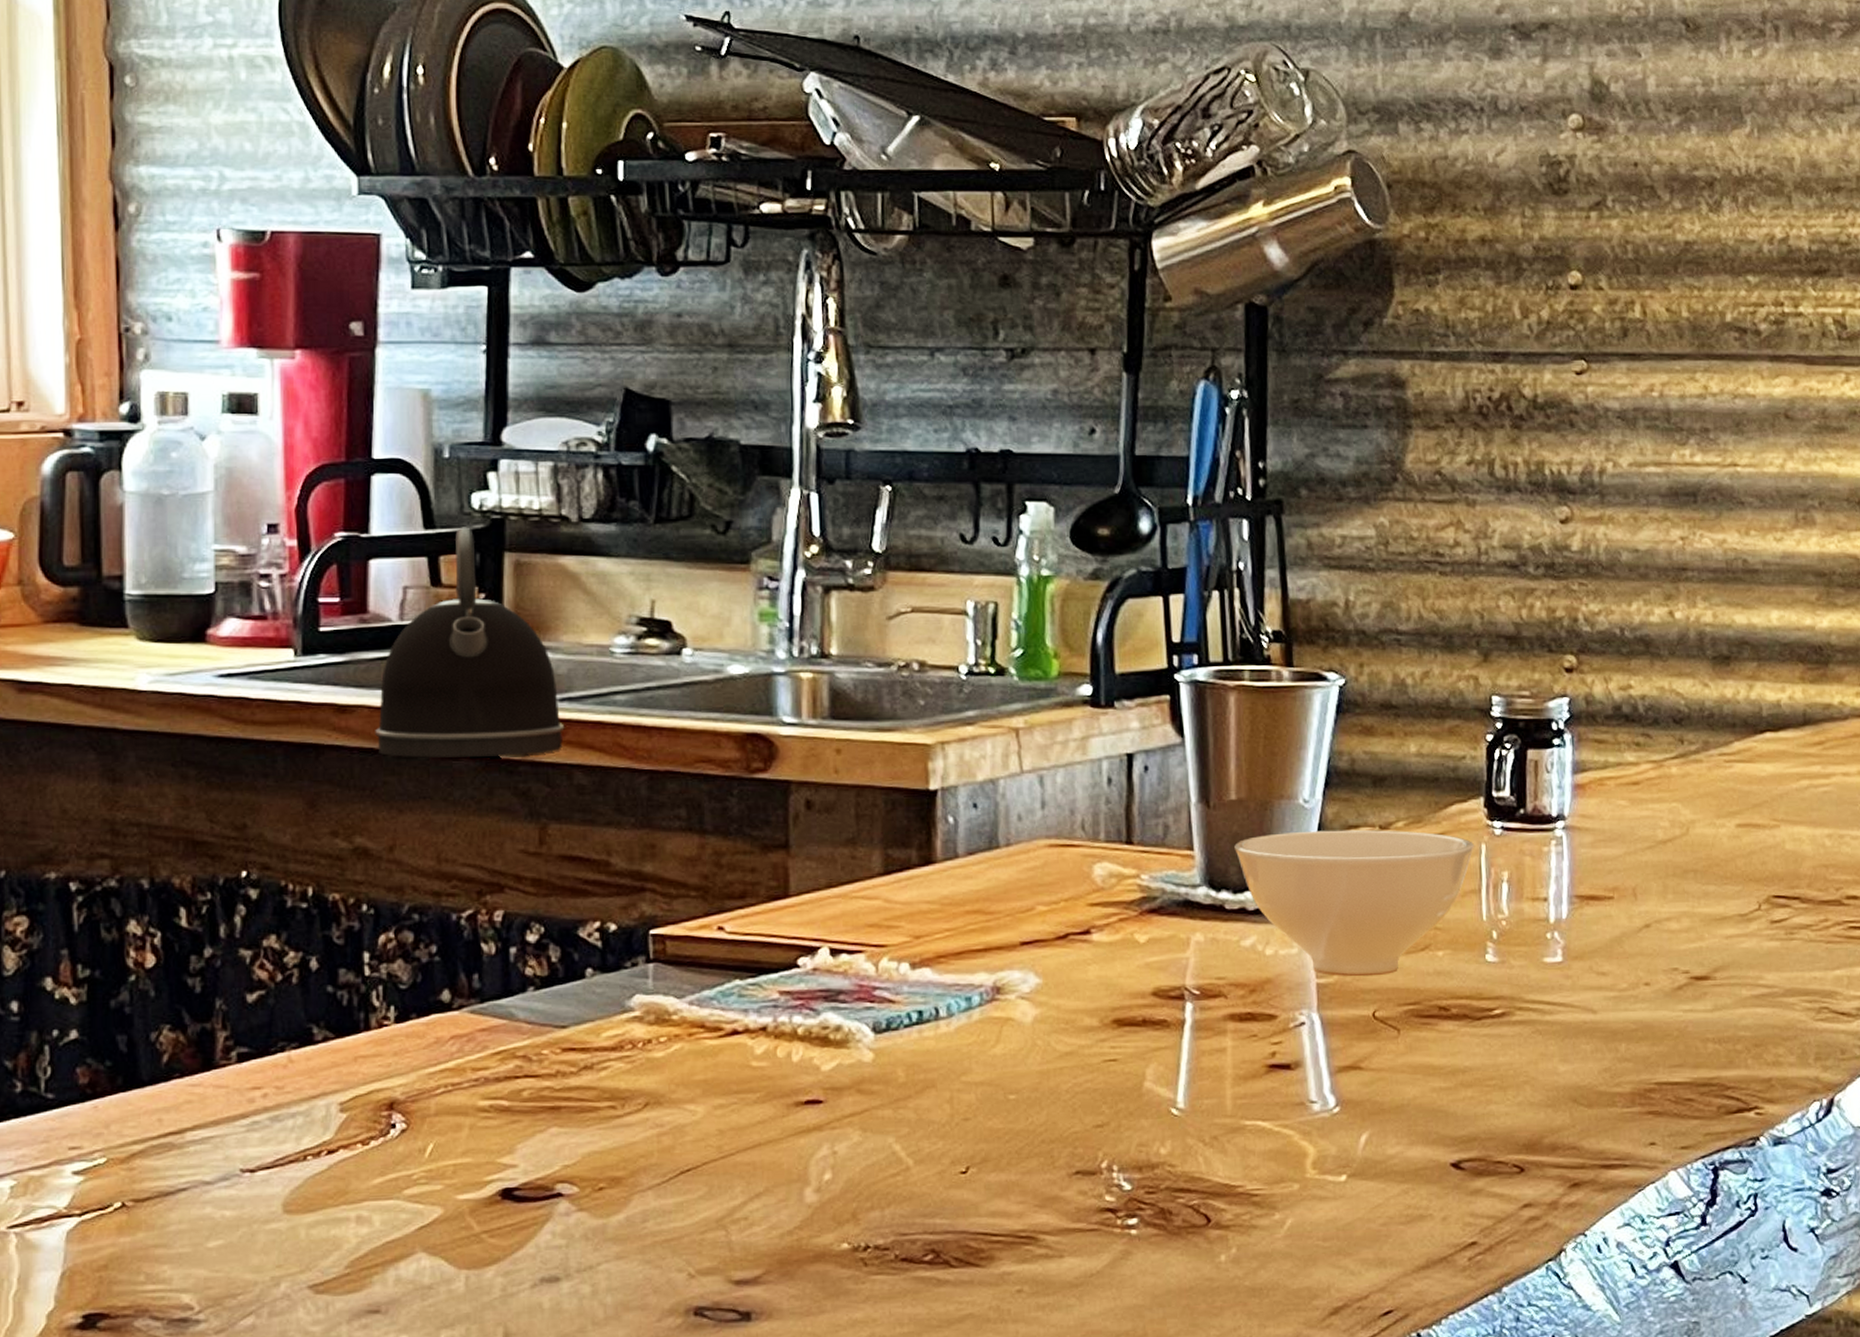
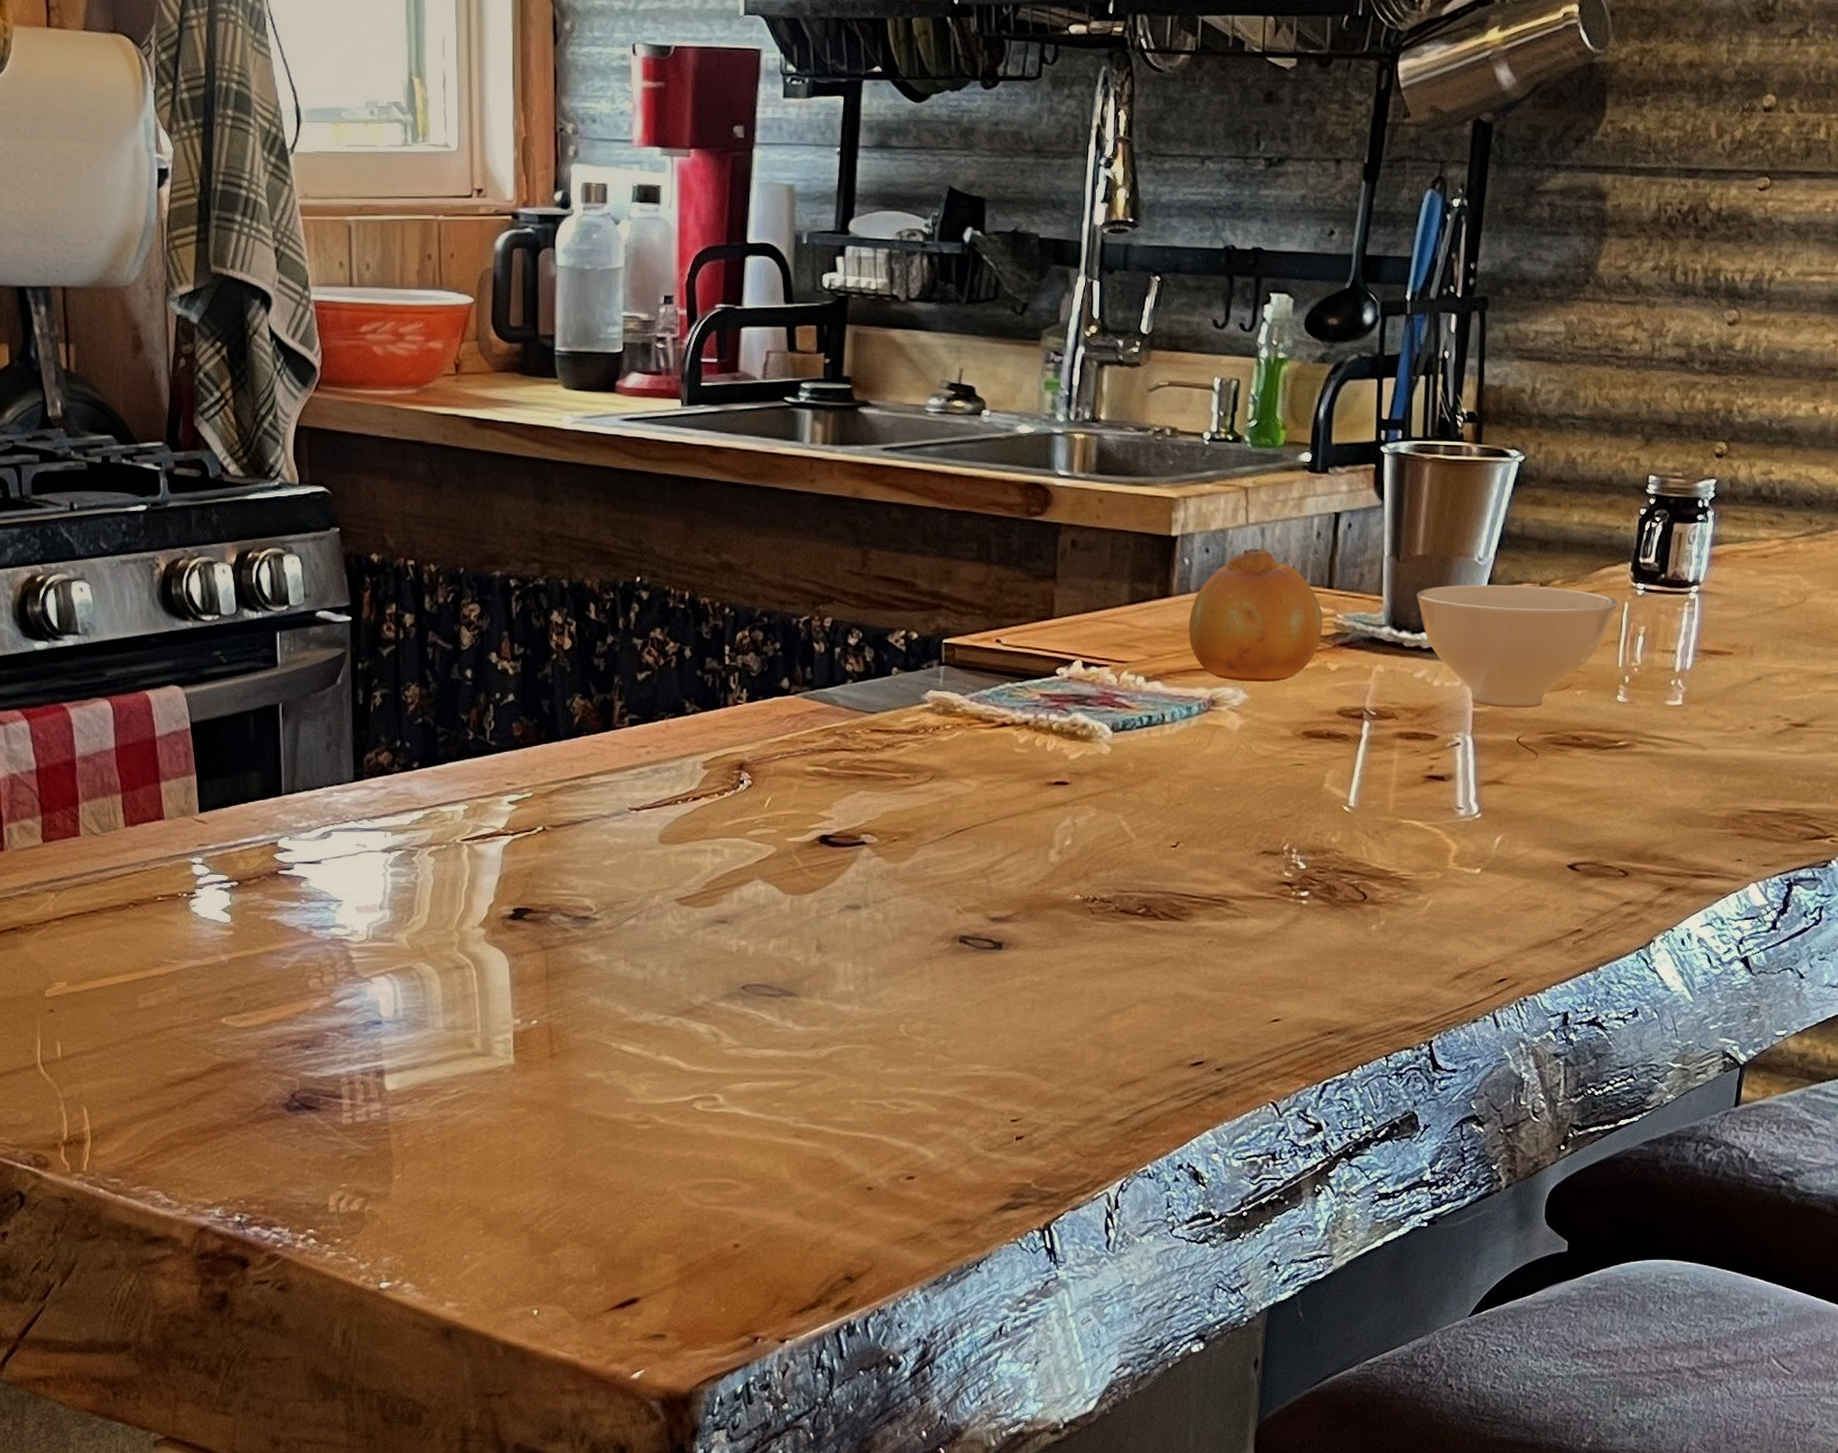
kettle: present [375,527,565,759] -> none [740,302,886,494]
fruit: none [959,800,1125,962] -> present [1188,548,1323,683]

